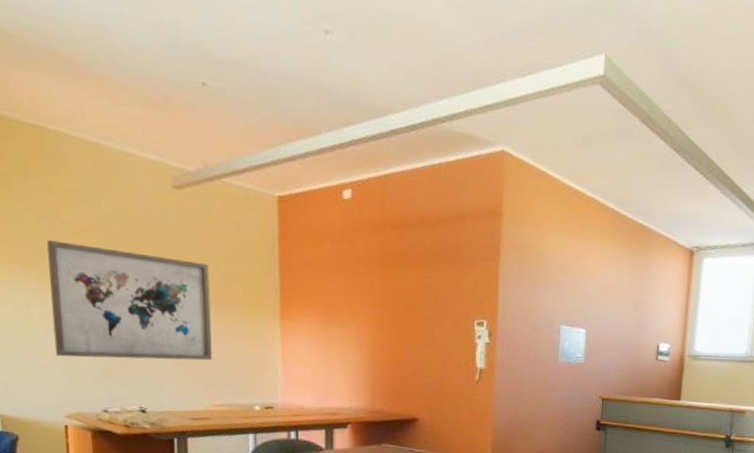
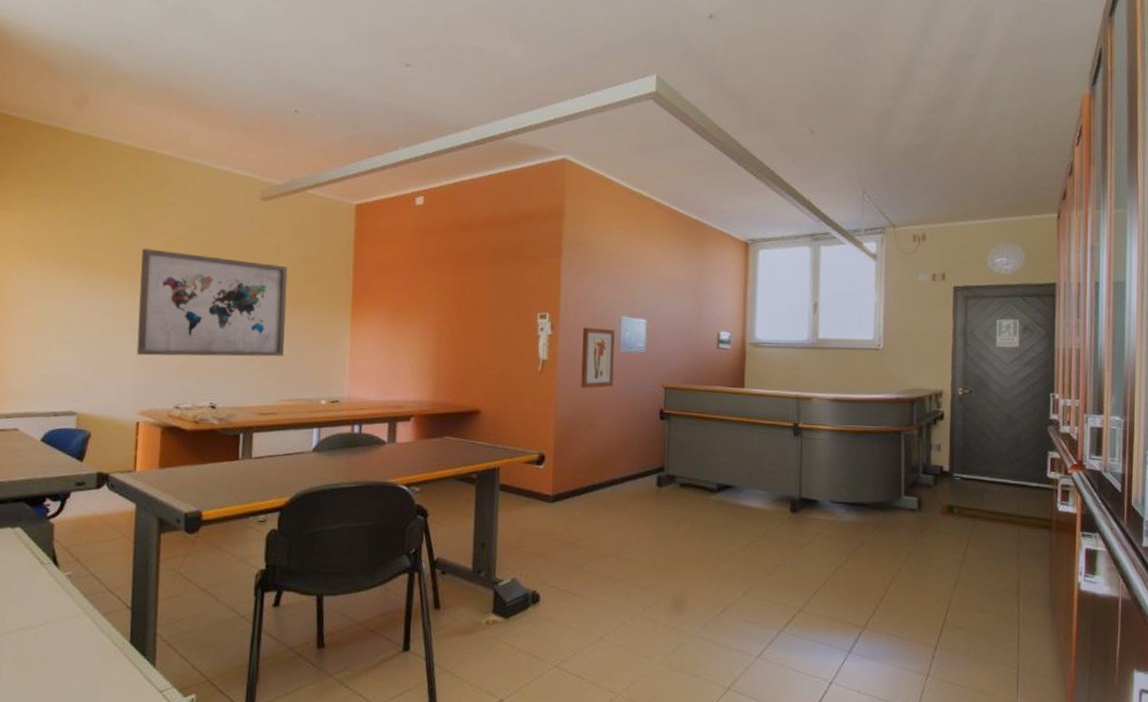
wall art: none [518,336,554,398] -> present [581,327,615,388]

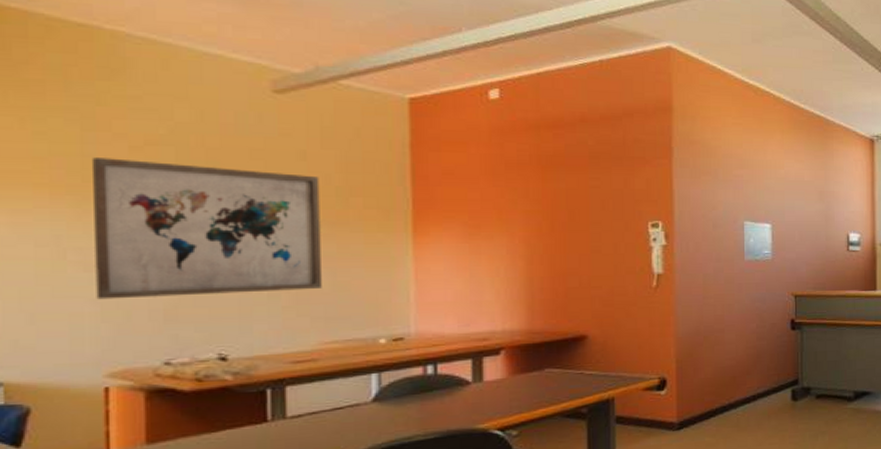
wall art: present [581,327,615,388] -> none [702,235,739,302]

